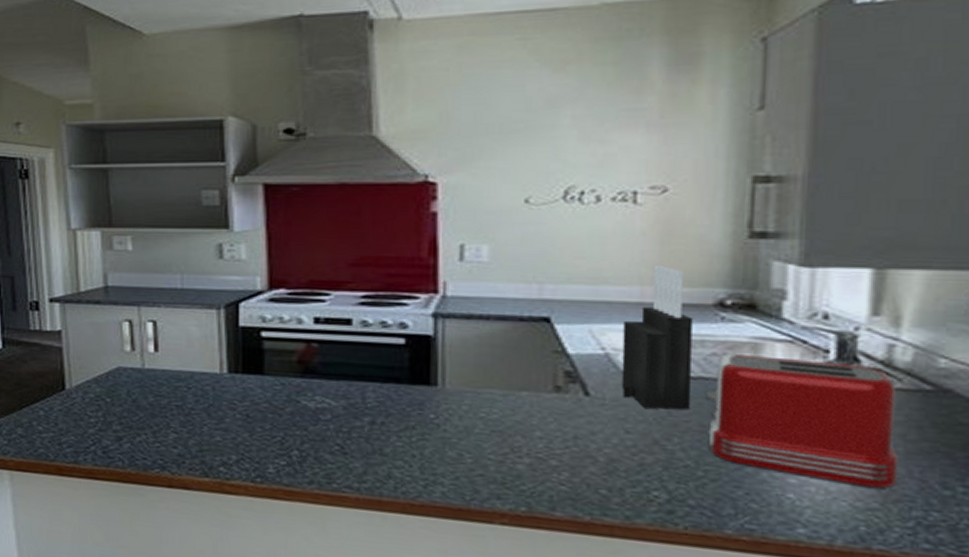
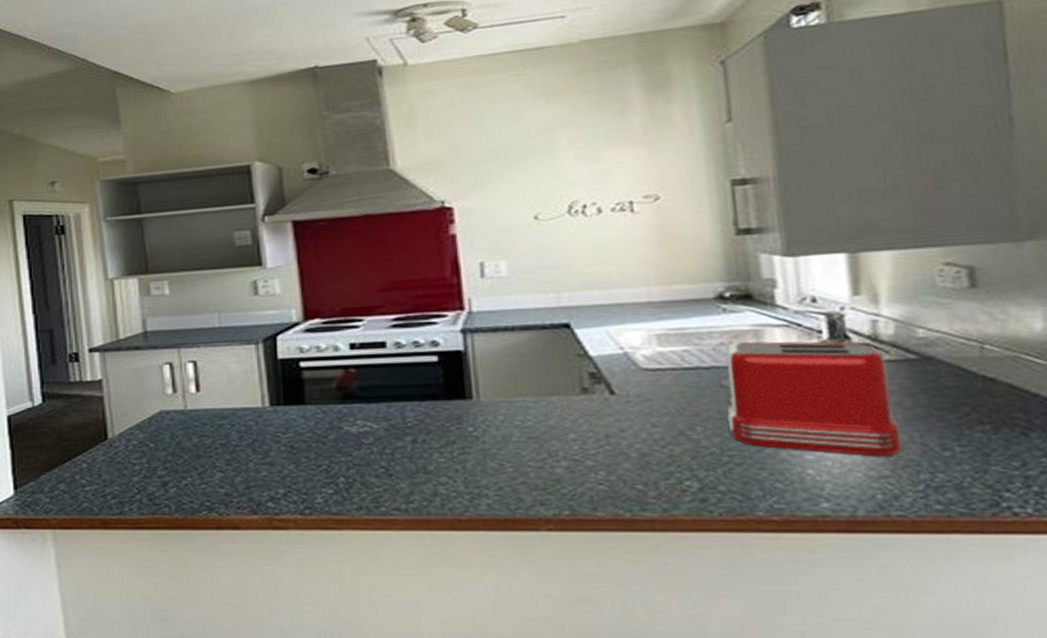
knife block: present [621,266,693,410] -> none [637,267,708,402]

